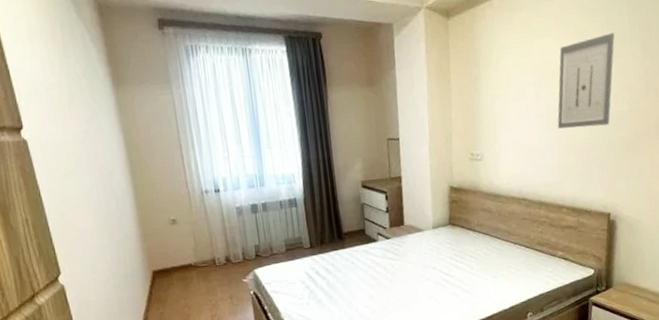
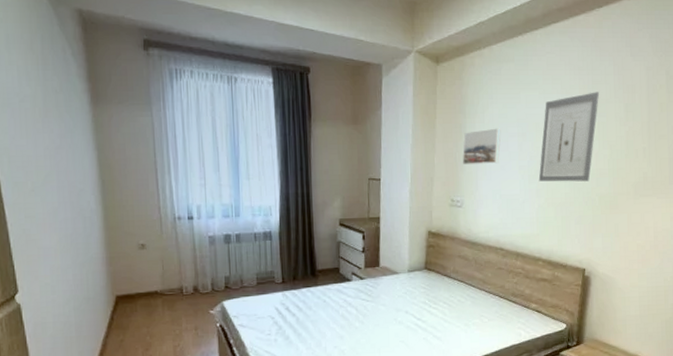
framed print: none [479,78,517,117] -> present [463,128,501,164]

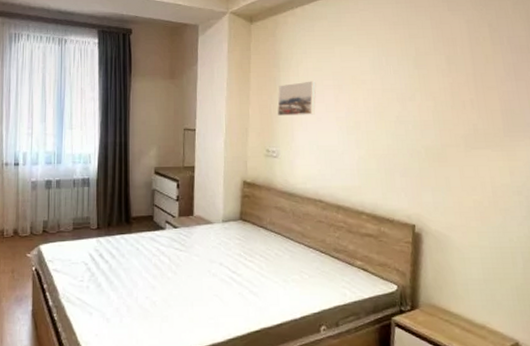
wall art: present [538,92,600,182] -> none [357,45,418,134]

